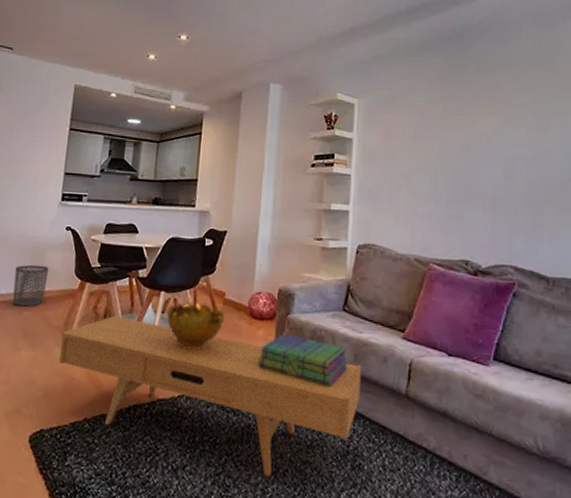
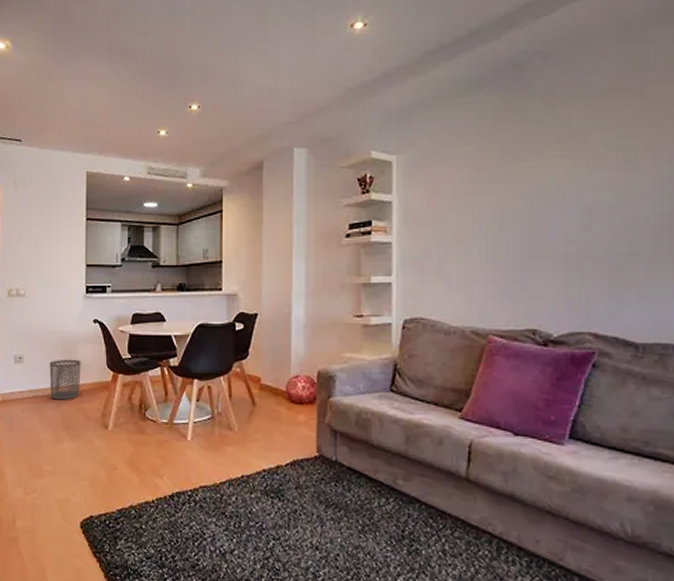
tv console: present [59,315,362,477] -> none [101,405,414,561]
decorative bowl: present [167,301,225,350] -> none [202,388,262,437]
stack of books: present [257,334,349,387] -> none [300,418,400,471]

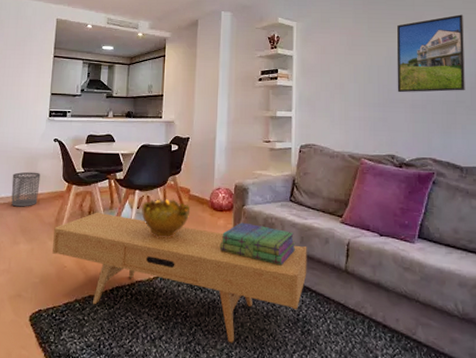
tv console: none [101,405,414,561] -> present [52,212,307,343]
decorative bowl: none [202,388,262,437] -> present [142,198,191,238]
stack of books: none [300,418,400,471] -> present [219,222,296,266]
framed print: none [542,127,647,245] -> present [396,14,465,93]

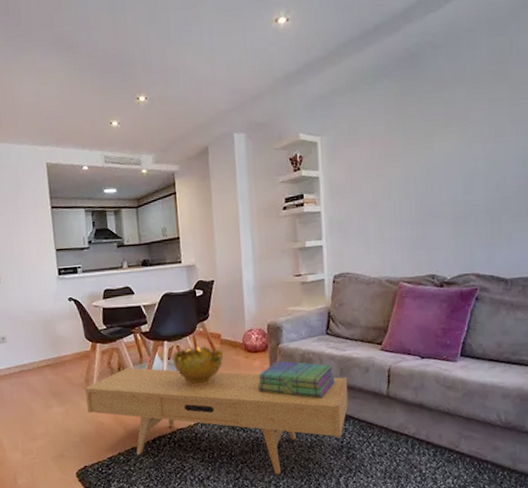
waste bin: present [11,171,41,207] -> none [31,334,63,372]
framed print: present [396,14,465,93] -> none [435,106,512,206]

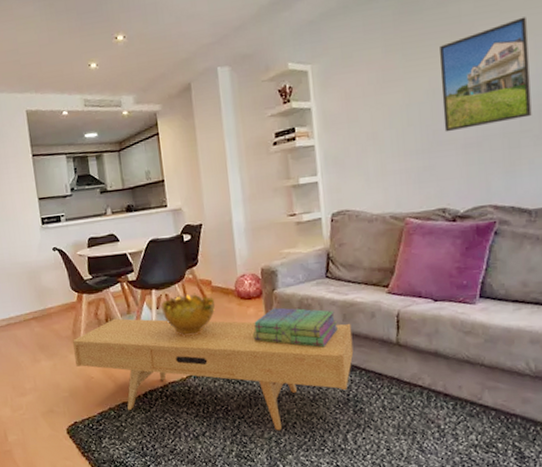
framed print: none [435,106,512,206] -> present [440,17,532,132]

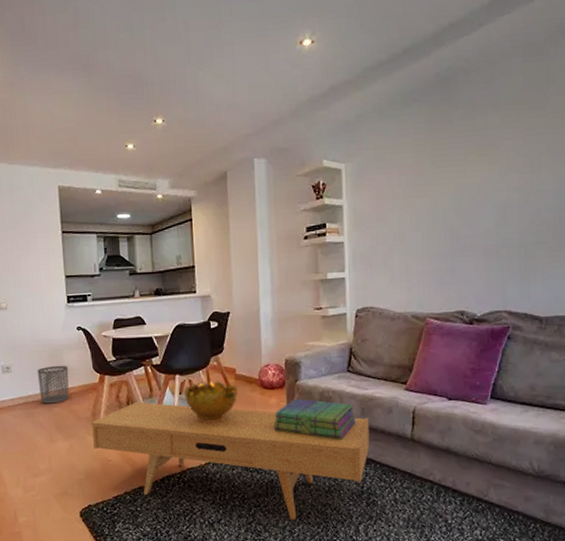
waste bin: none [17,286,50,325] -> present [37,365,70,404]
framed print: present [440,17,532,132] -> none [466,135,548,239]

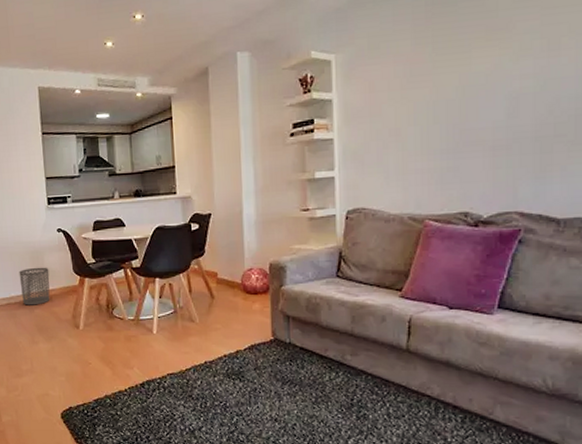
tv console: present [92,401,370,520] -> none [72,305,361,431]
decorative bowl: present [184,380,238,423] -> none [164,284,220,328]
stack of books: present [273,399,357,440] -> none [256,305,347,349]

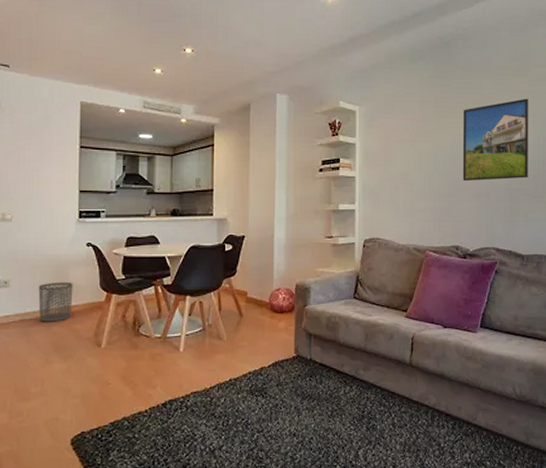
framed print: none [472,14,570,133] -> present [462,98,530,182]

